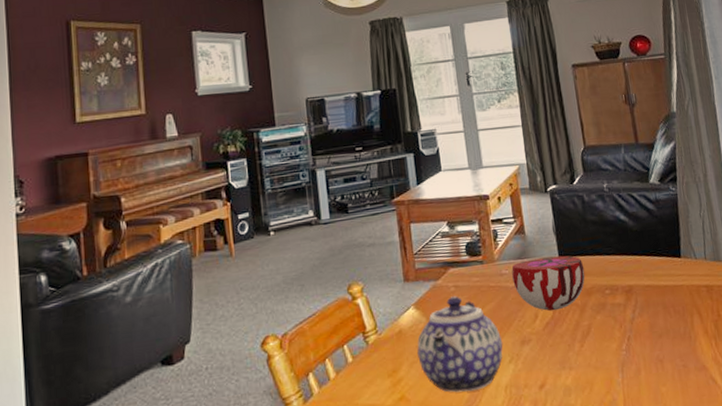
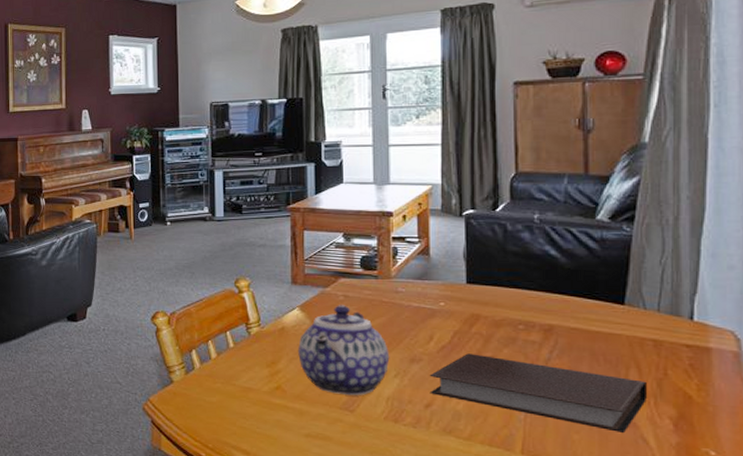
decorative bowl: present [511,255,586,311] -> none [409,282,496,336]
notebook: none [539,324,710,378] -> present [429,353,647,433]

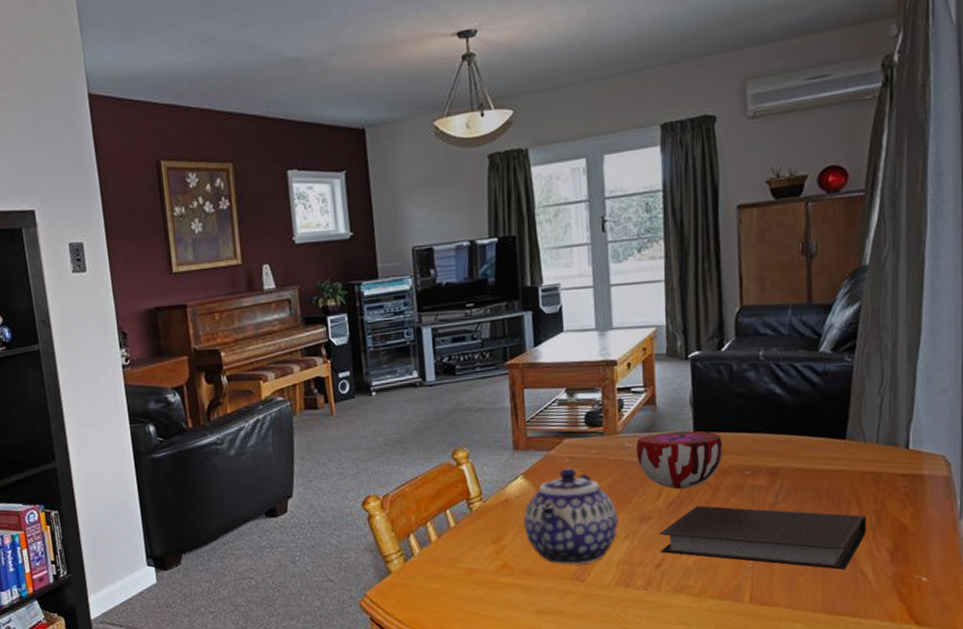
decorative bowl: none [409,282,496,336] -> present [636,430,723,490]

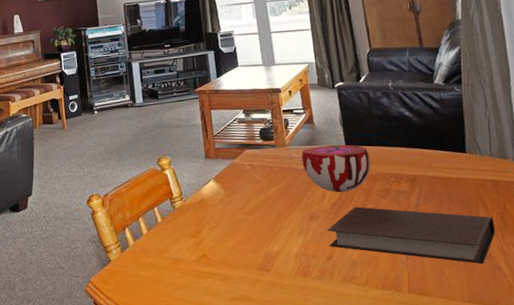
teapot: present [524,467,619,565] -> none [216,173,293,257]

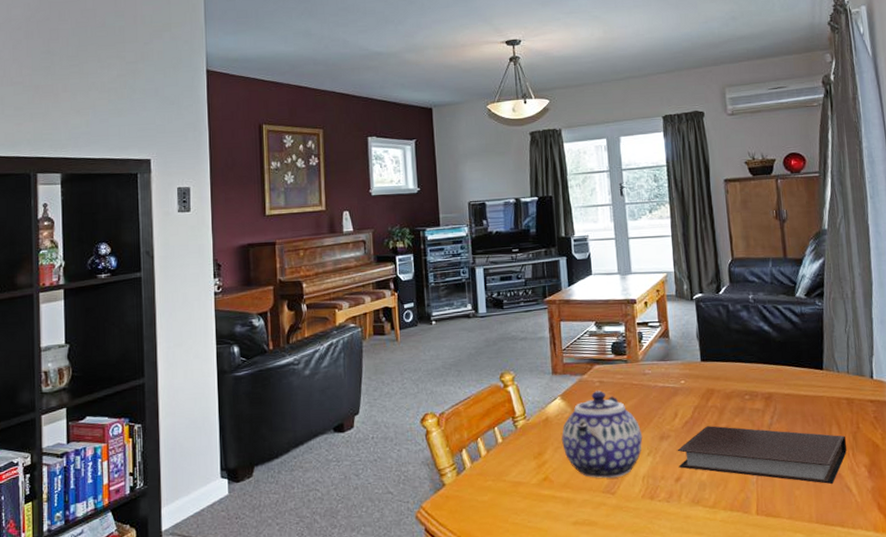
teapot: none [216,173,293,257] -> present [562,390,643,479]
decorative bowl: present [301,144,371,193] -> none [654,360,726,411]

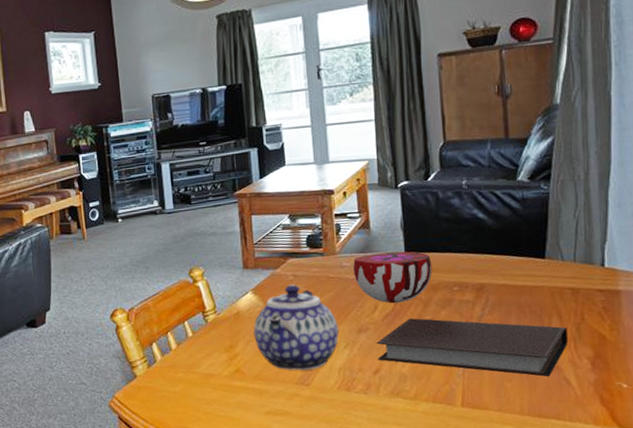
decorative bowl: none [654,360,726,411] -> present [353,251,433,304]

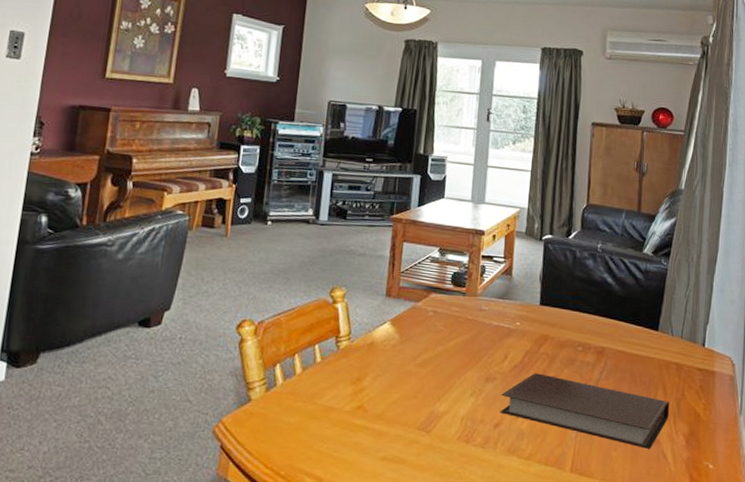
teapot: present [253,284,339,371] -> none [384,320,469,416]
decorative bowl: present [353,251,433,304] -> none [490,301,562,356]

